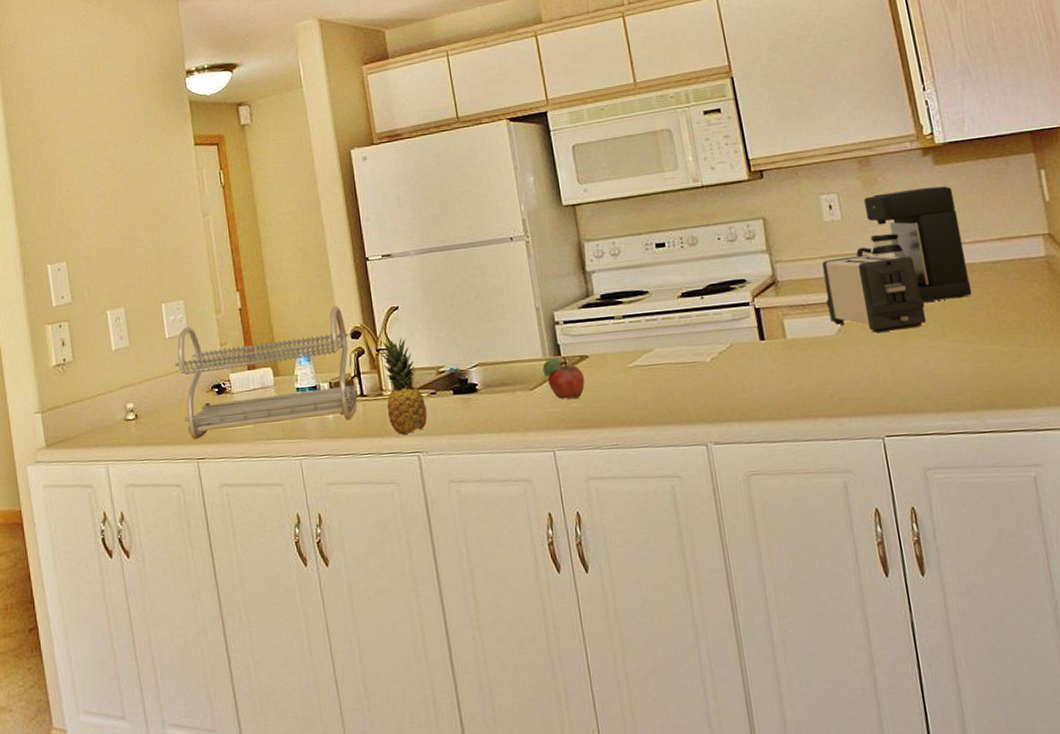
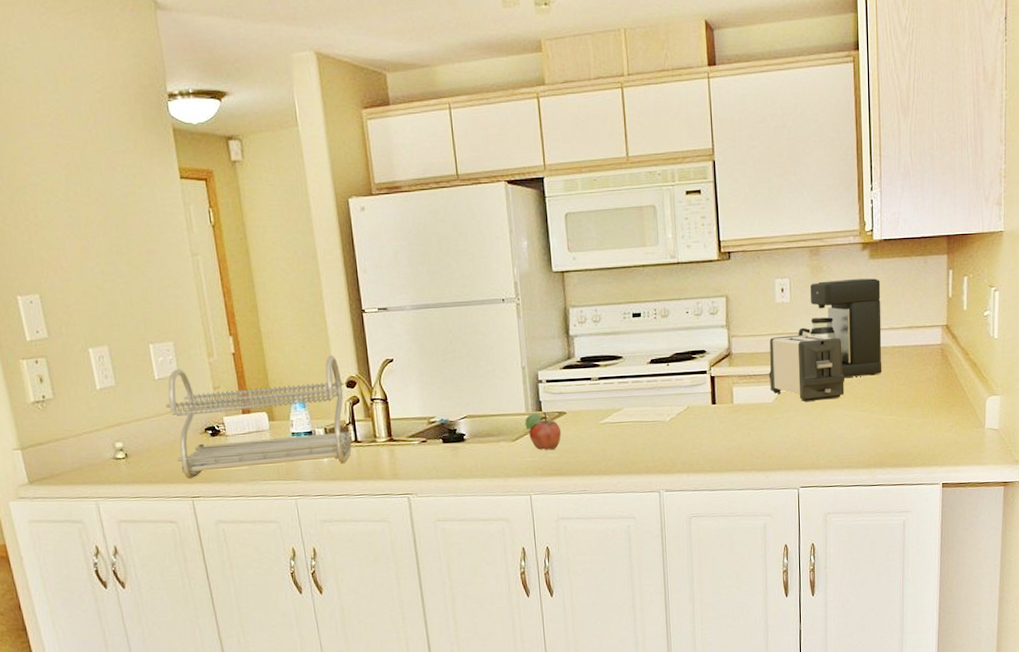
fruit: present [380,337,428,434] -> none [374,388,418,478]

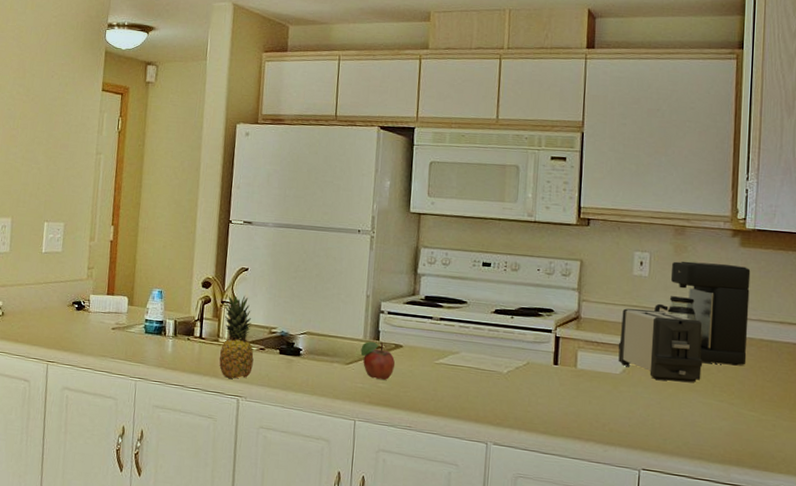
dish rack: present [165,355,353,480] -> none [43,246,200,356]
fruit: none [374,388,418,478] -> present [219,295,254,379]

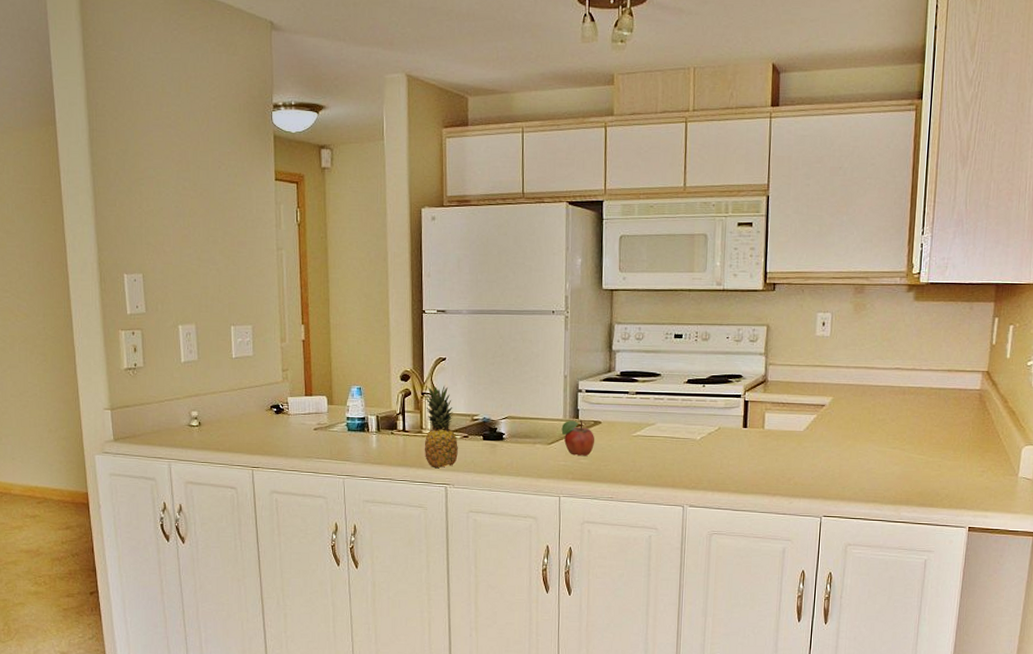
toaster: present [618,308,703,382] -> none [802,368,879,434]
coffee maker: present [654,261,751,366] -> none [835,318,923,414]

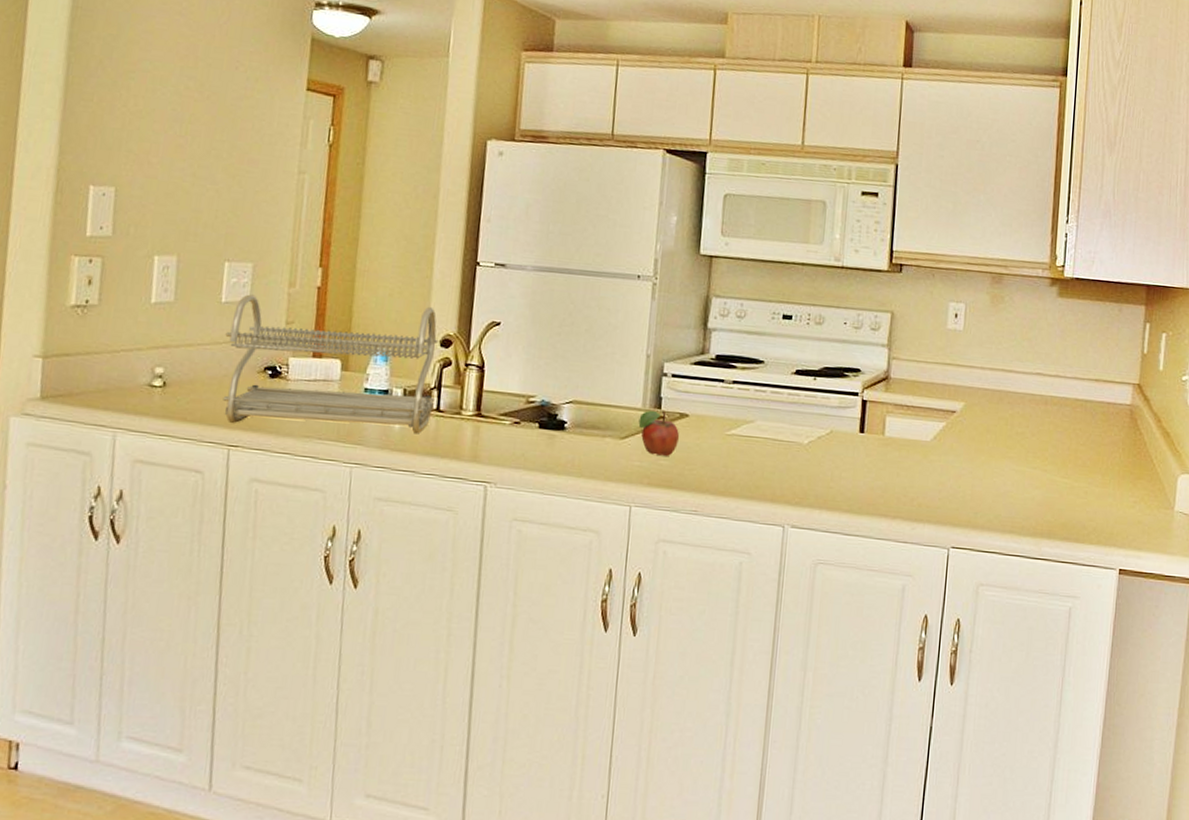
dish rack: none [239,349,401,451] -> present [223,294,438,434]
fruit: present [424,385,458,468] -> none [461,356,506,461]

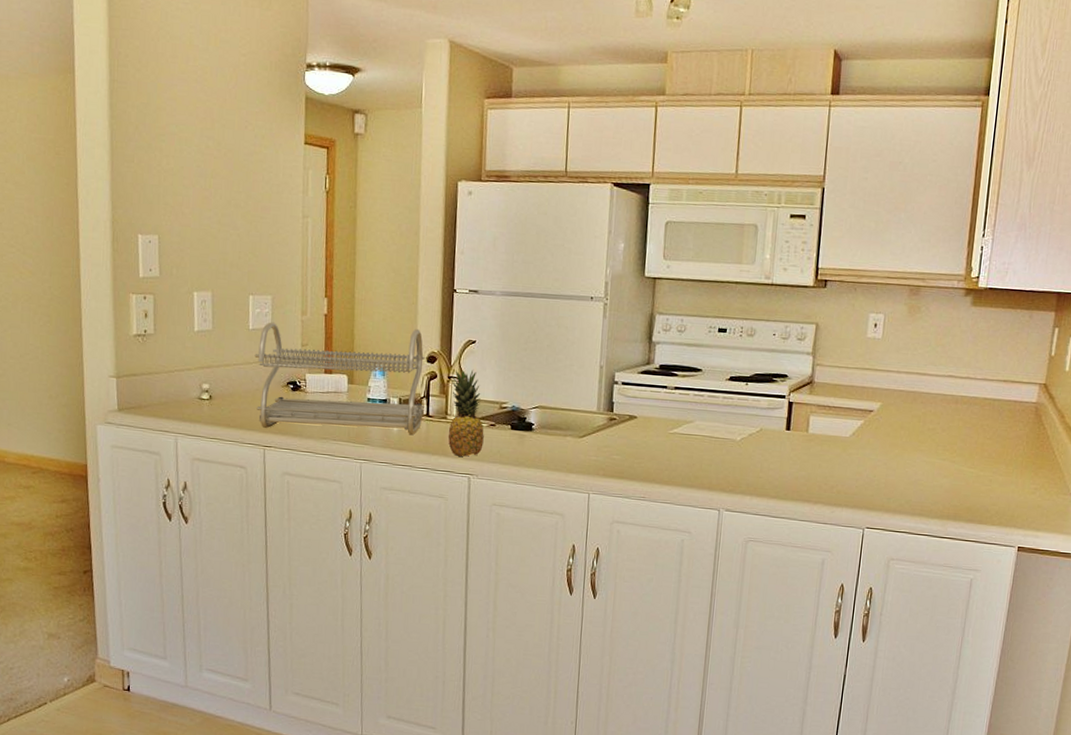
fruit: none [461,356,506,461] -> present [448,369,484,457]
fruit: present [638,410,680,456] -> none [594,413,630,452]

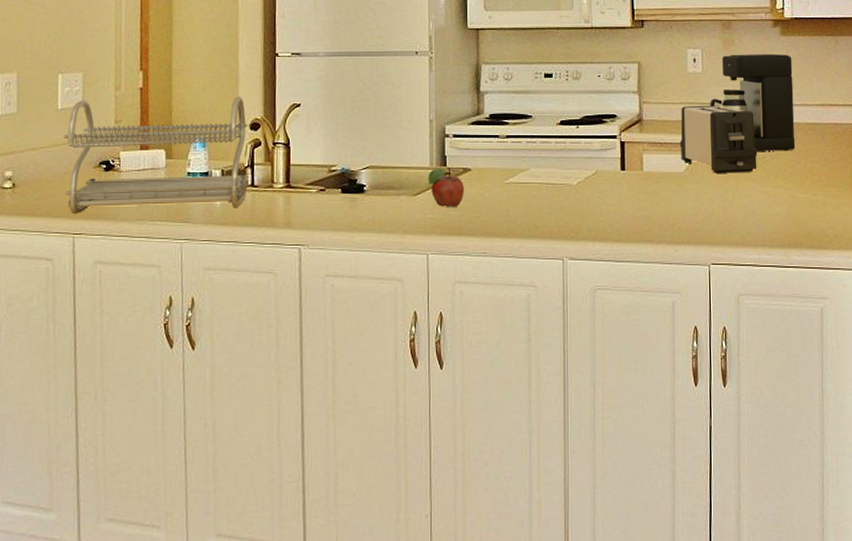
fruit: present [448,369,484,457] -> none [275,134,314,226]
fruit: none [594,413,630,452] -> present [428,168,465,207]
toaster: none [848,371,931,443] -> present [679,105,758,173]
coffee maker: none [886,321,980,425] -> present [710,53,796,151]

